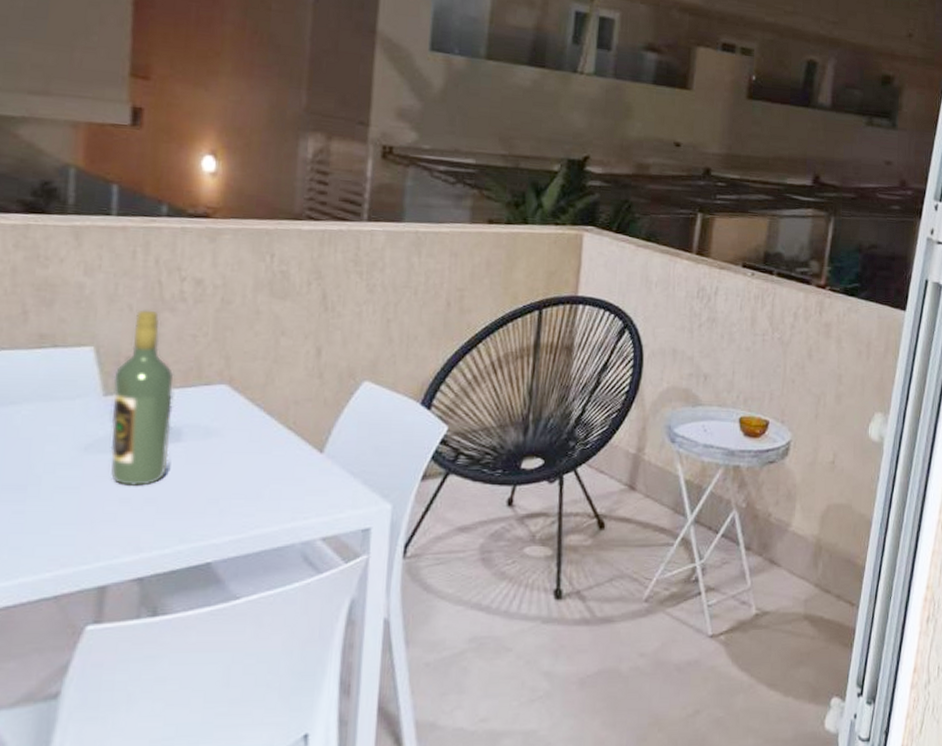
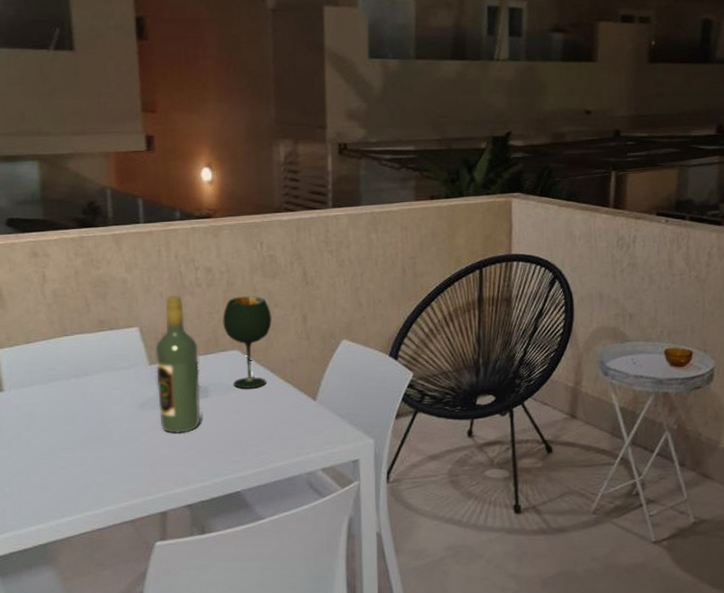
wine glass: none [210,318,276,435] -> present [223,295,272,390]

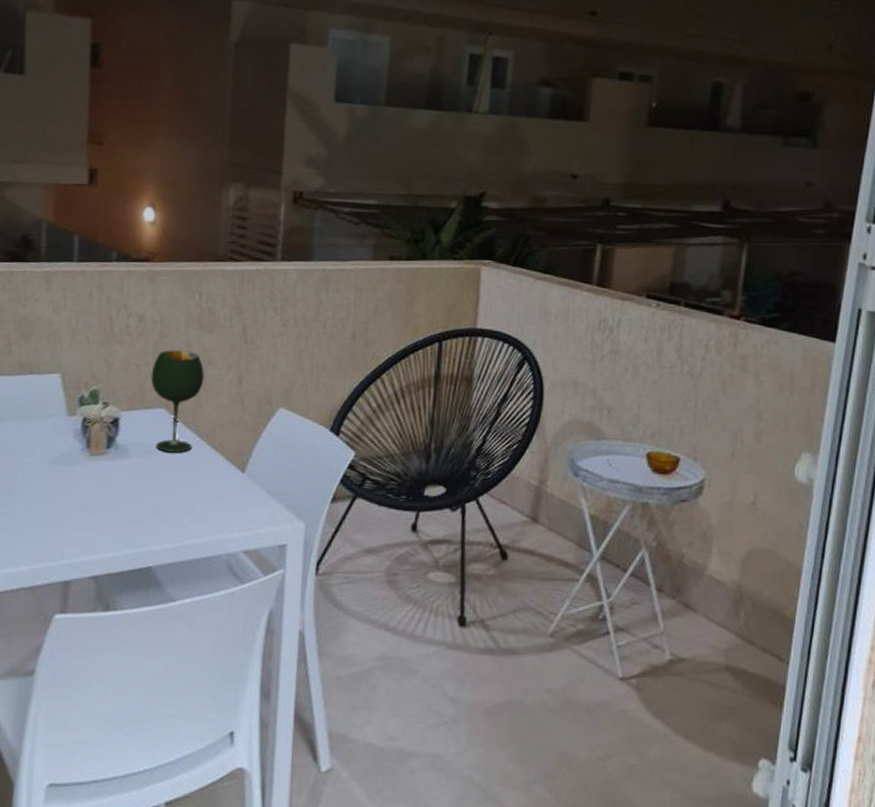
wine bottle: present [155,295,201,434] -> none [73,342,122,496]

